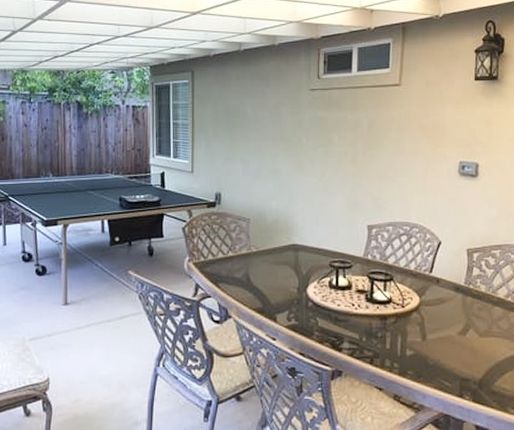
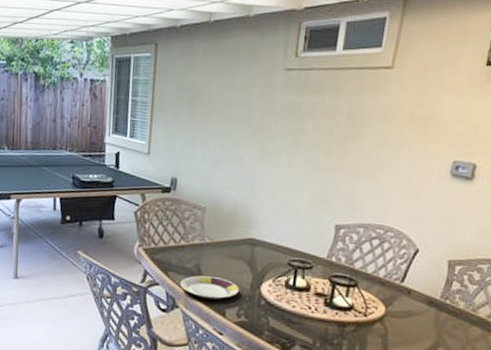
plate: none [231,284,287,306] -> present [180,275,239,300]

